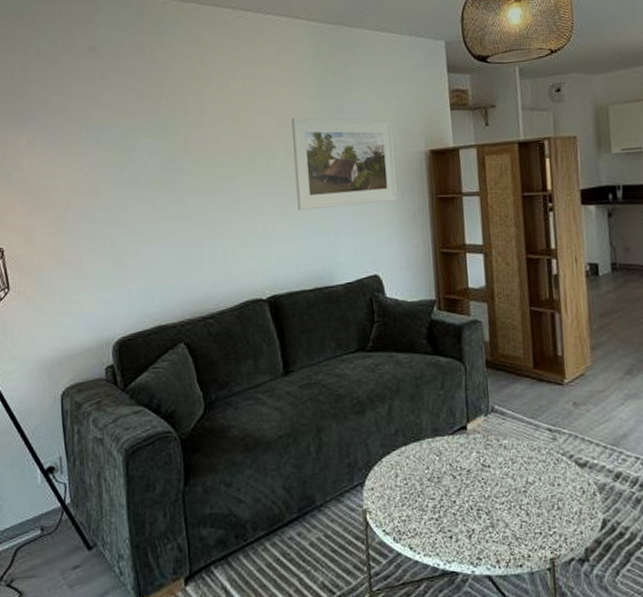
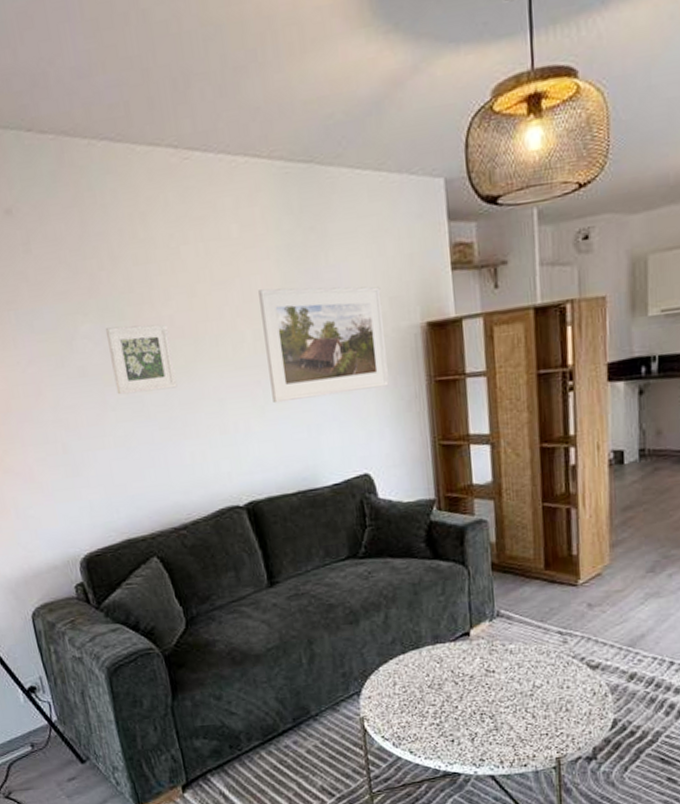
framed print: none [160,141,217,198] -> present [105,324,178,395]

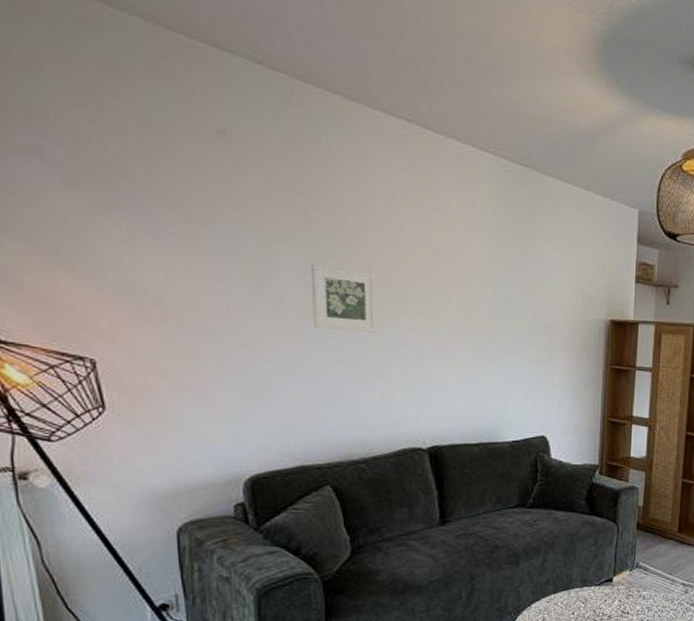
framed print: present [258,286,389,404] -> none [468,262,576,366]

